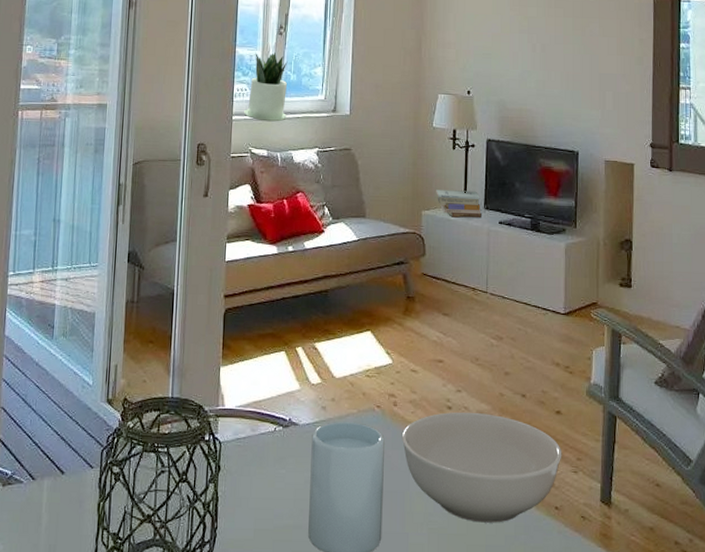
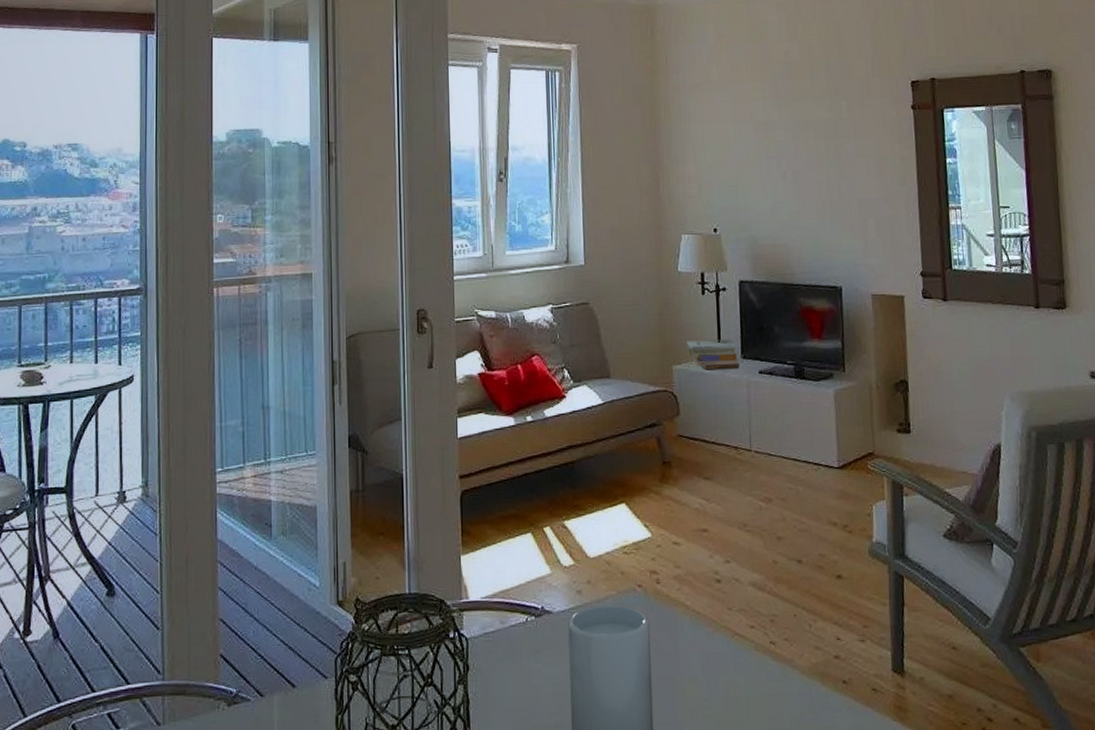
planter: present [243,53,288,122] -> none [465,202,515,280]
bowl: present [401,412,562,523] -> none [667,583,847,705]

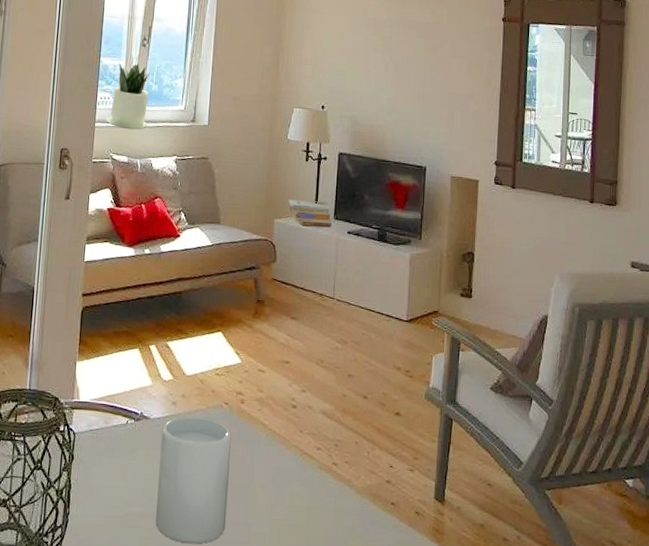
planter: none [465,202,515,280] -> present [105,63,150,130]

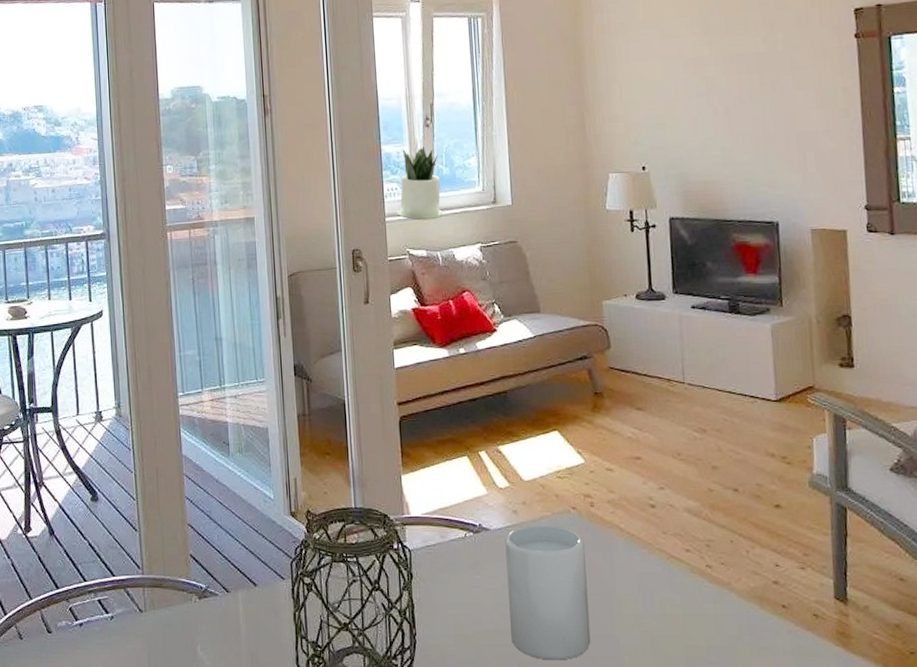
books: present [288,199,331,228] -> none [616,275,671,305]

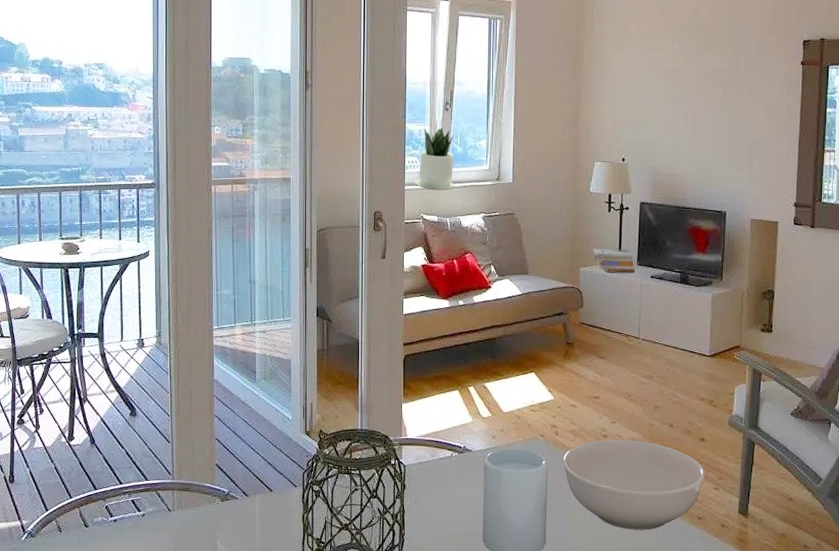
bowl: none [602,509,786,623] -> present [562,439,705,530]
books: none [616,275,671,305] -> present [593,249,635,273]

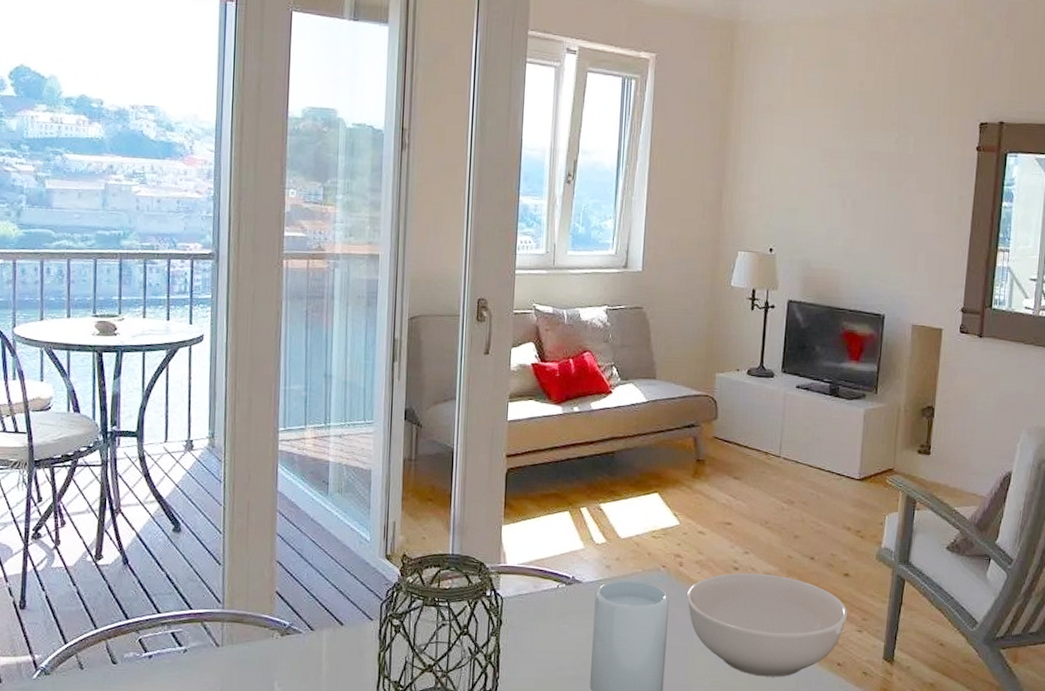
planter: present [414,127,455,191] -> none [527,202,576,277]
books: present [593,249,635,273] -> none [731,352,778,382]

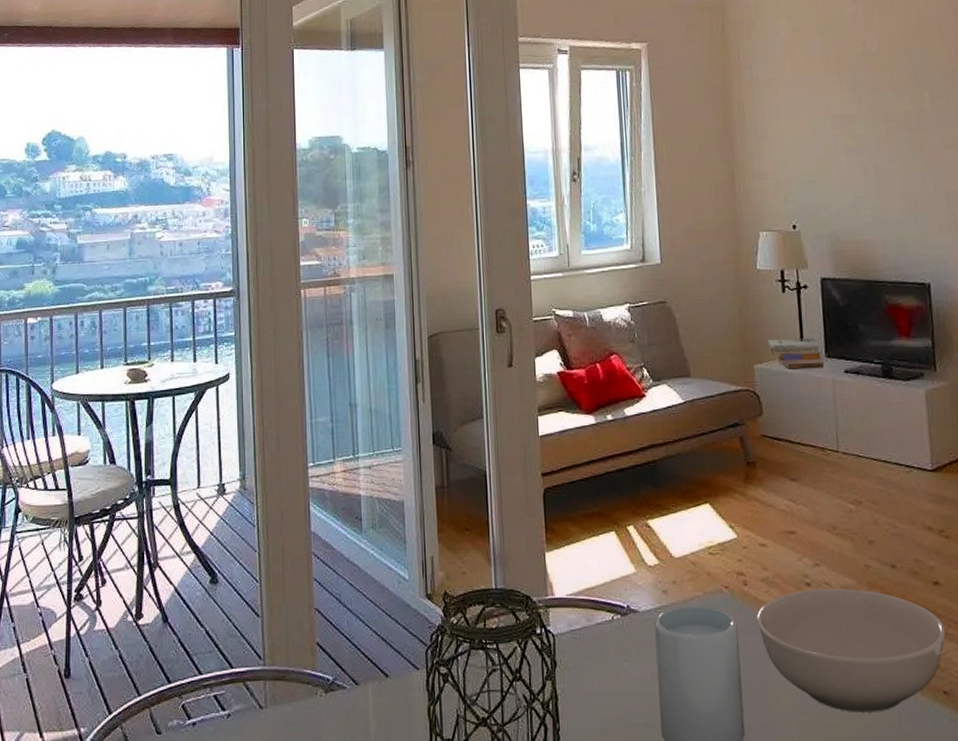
books: none [731,352,778,382] -> present [767,338,823,370]

